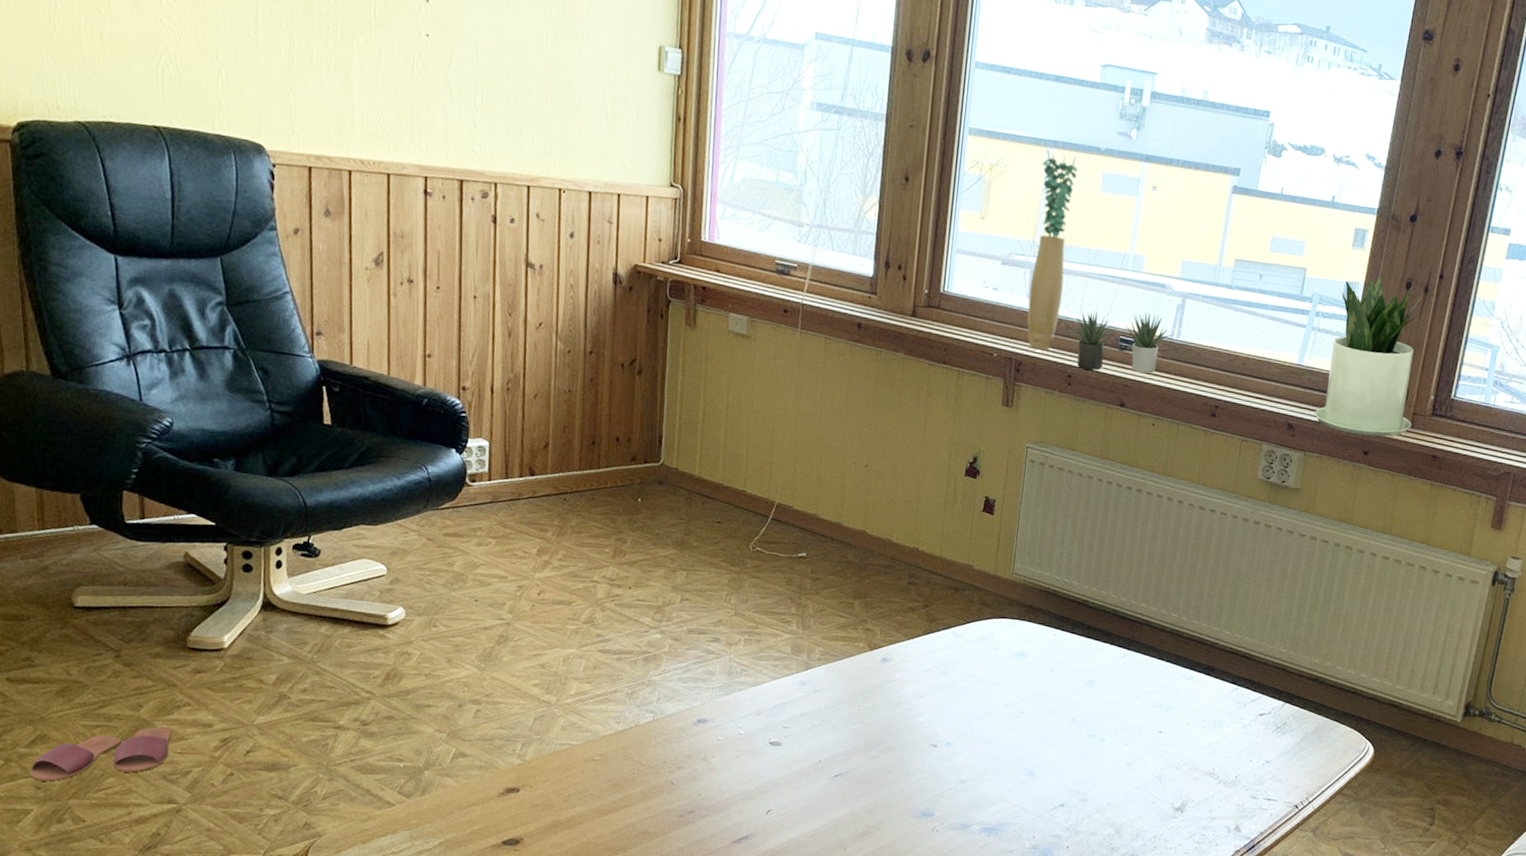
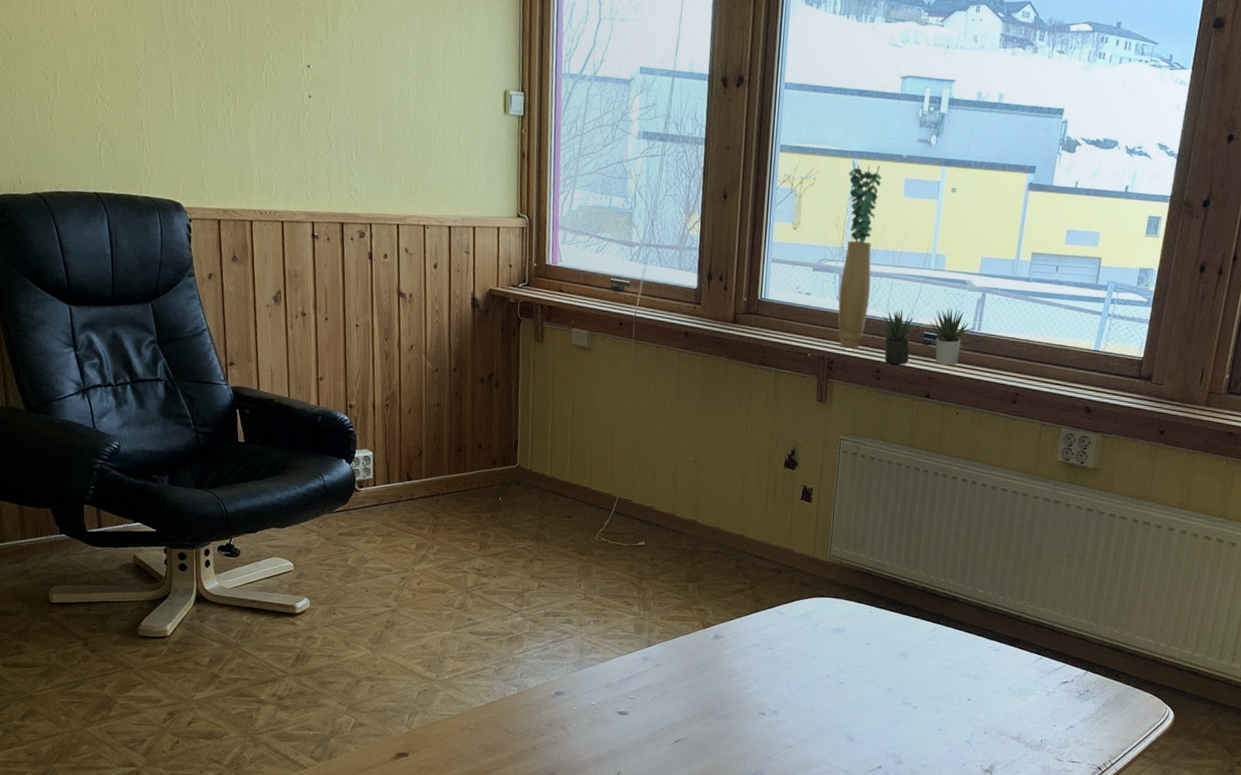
slippers: present [30,727,172,782] -> none [24,702,129,749]
planter: present [1315,277,1422,437] -> none [1111,262,1216,417]

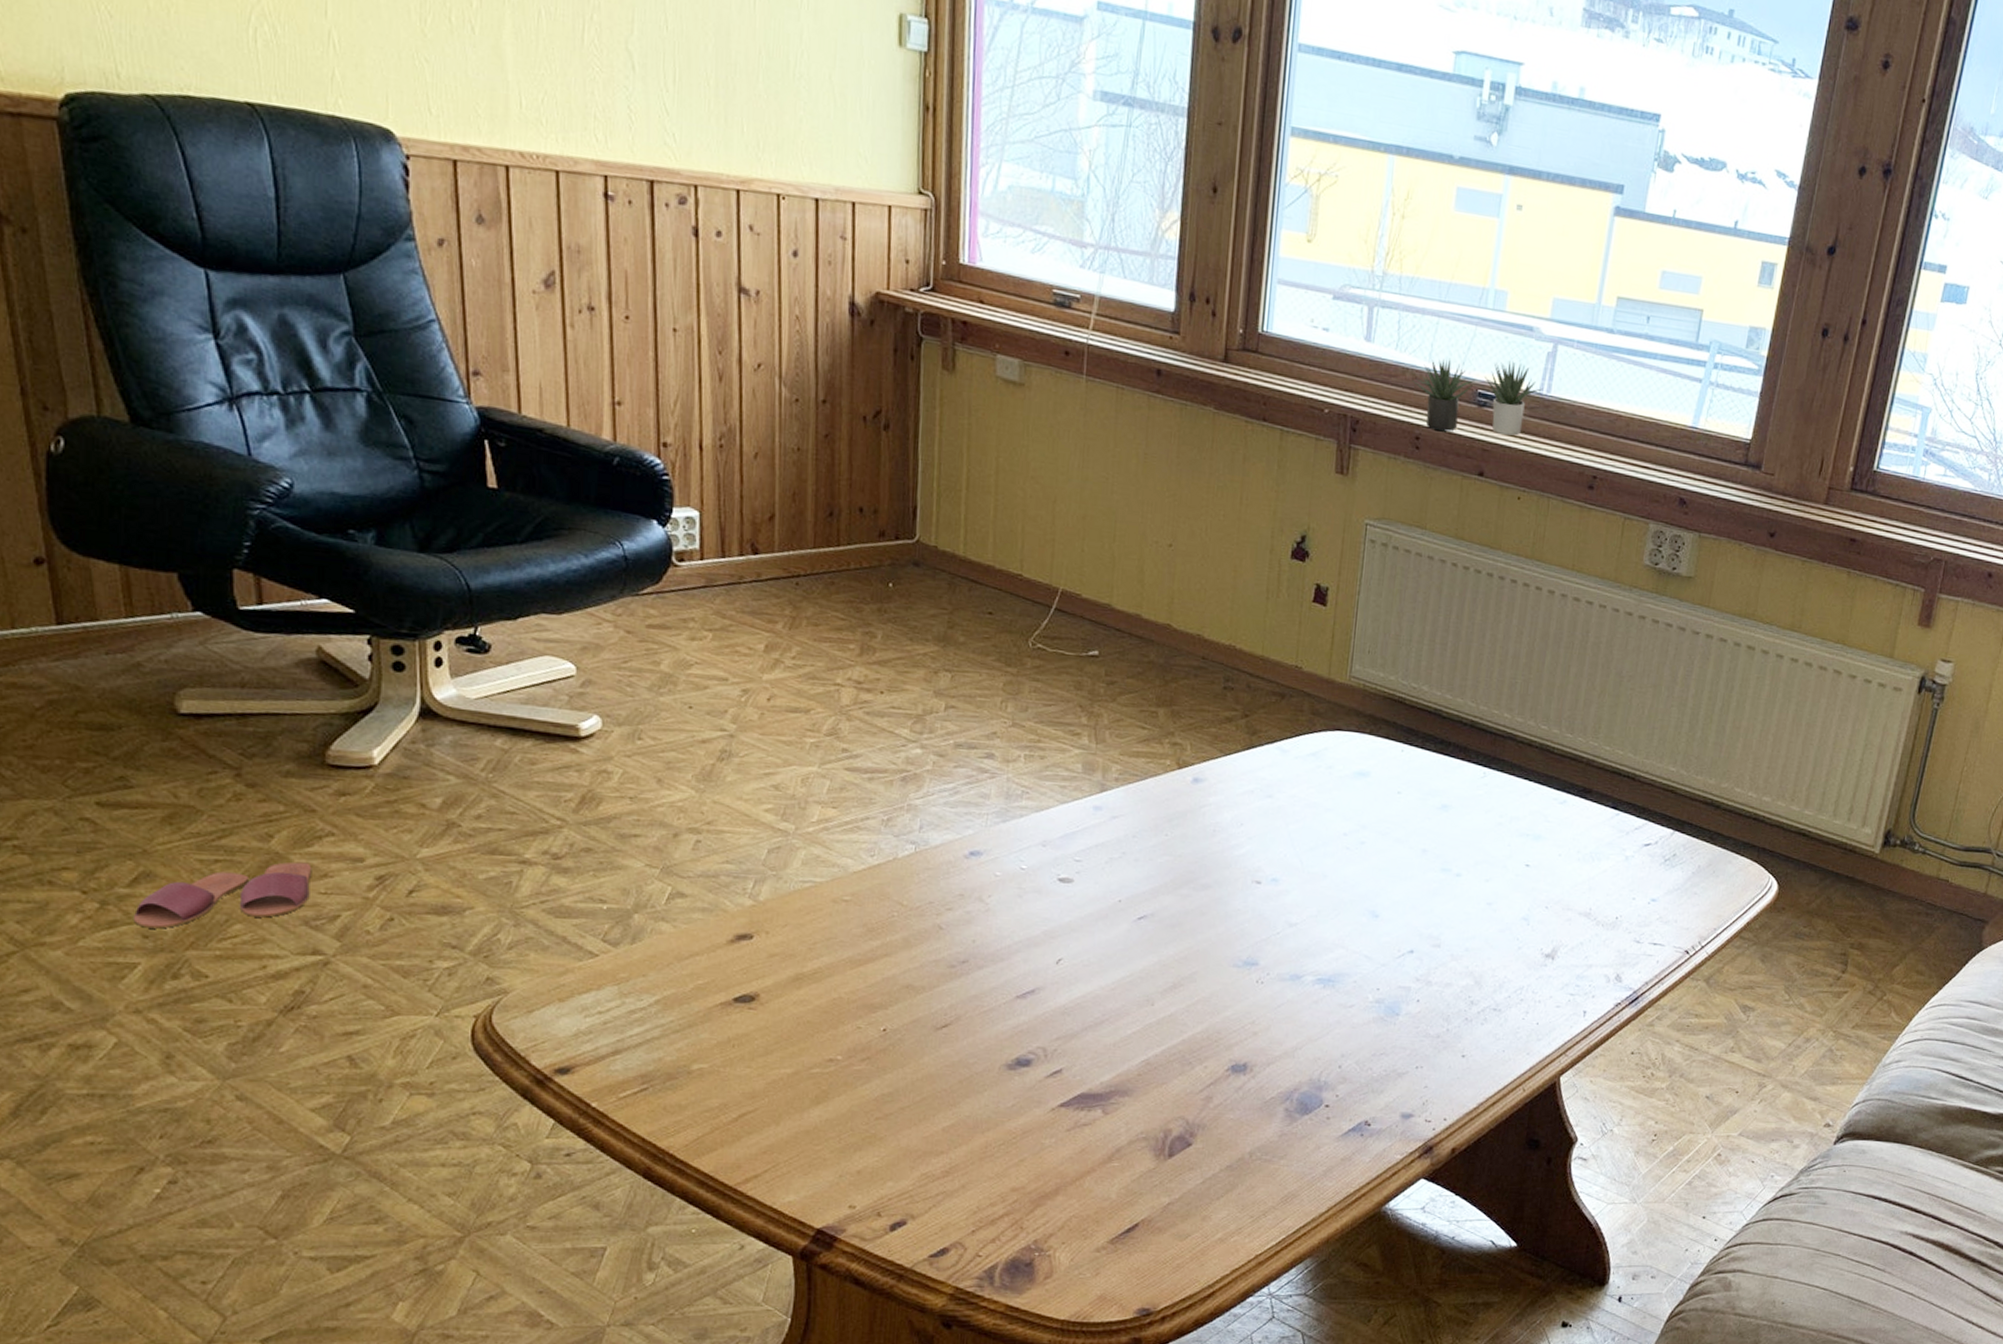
slippers: none [24,702,129,749] -> present [134,861,312,929]
vase: present [838,160,882,349] -> none [1365,156,1427,407]

